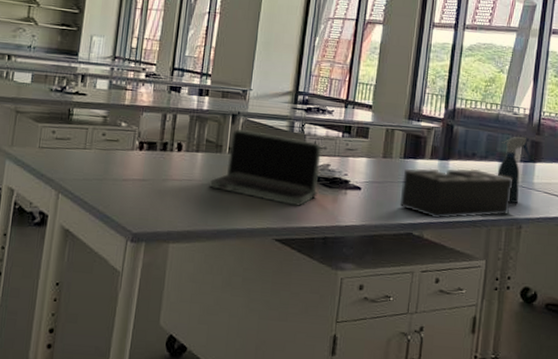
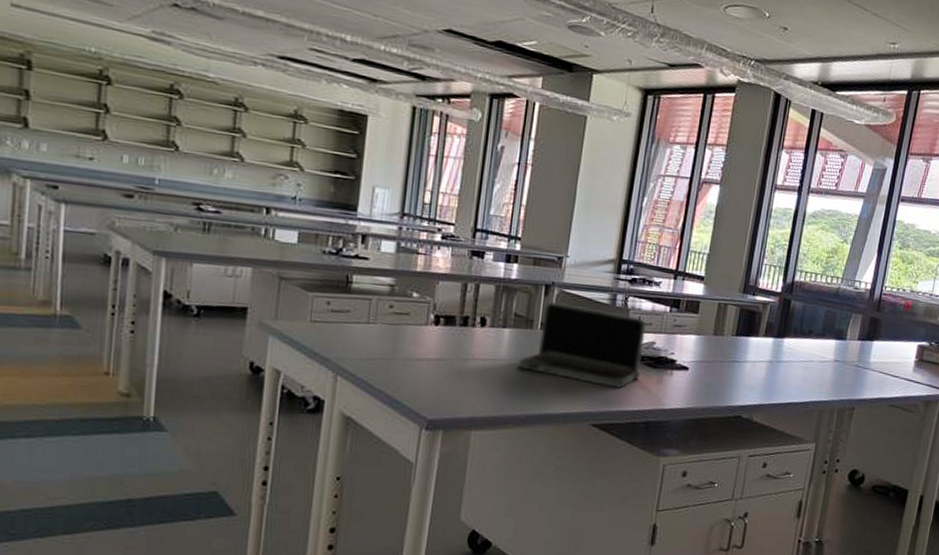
desk organizer: present [399,168,512,219] -> none [729,346,848,401]
spray bottle: present [497,136,531,203] -> none [833,312,869,384]

